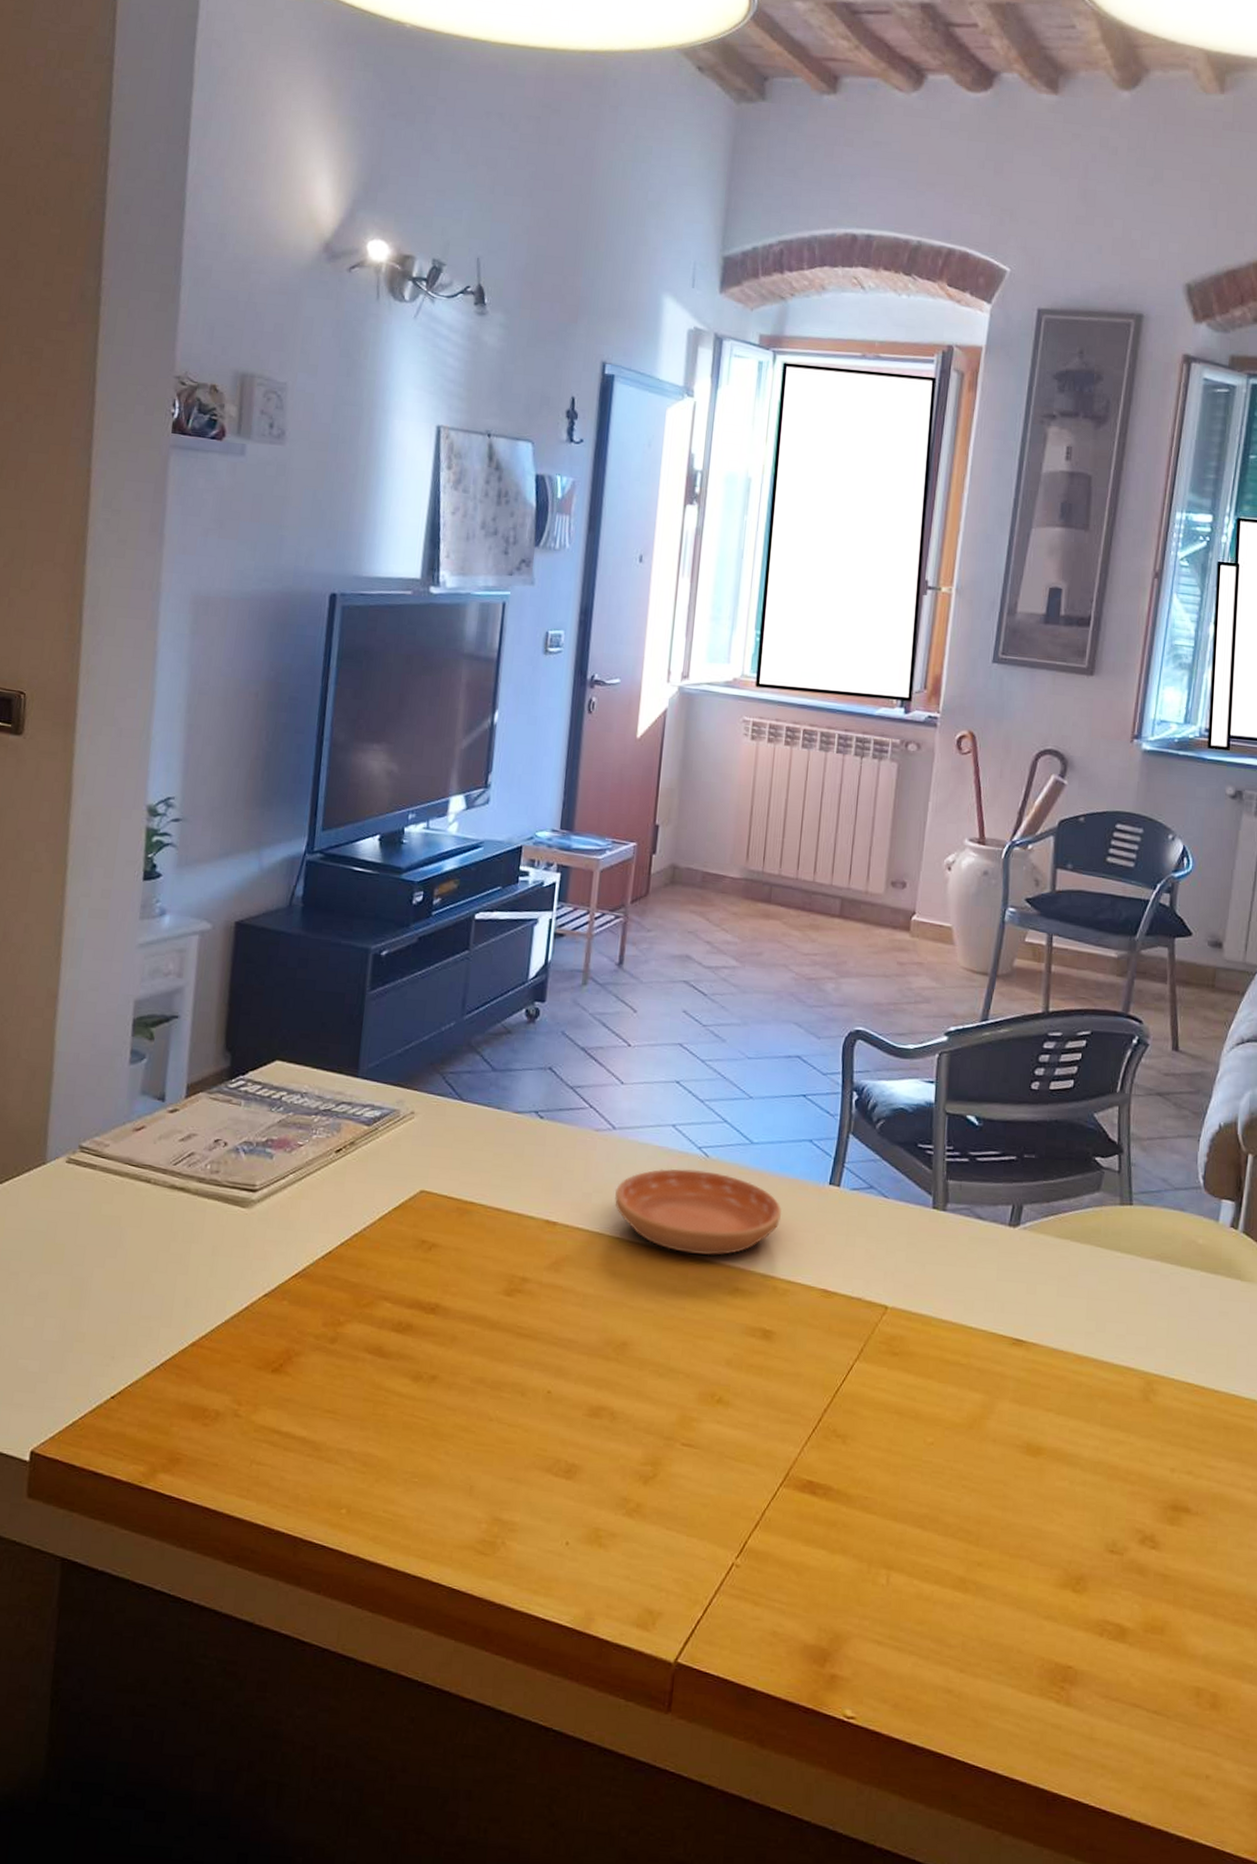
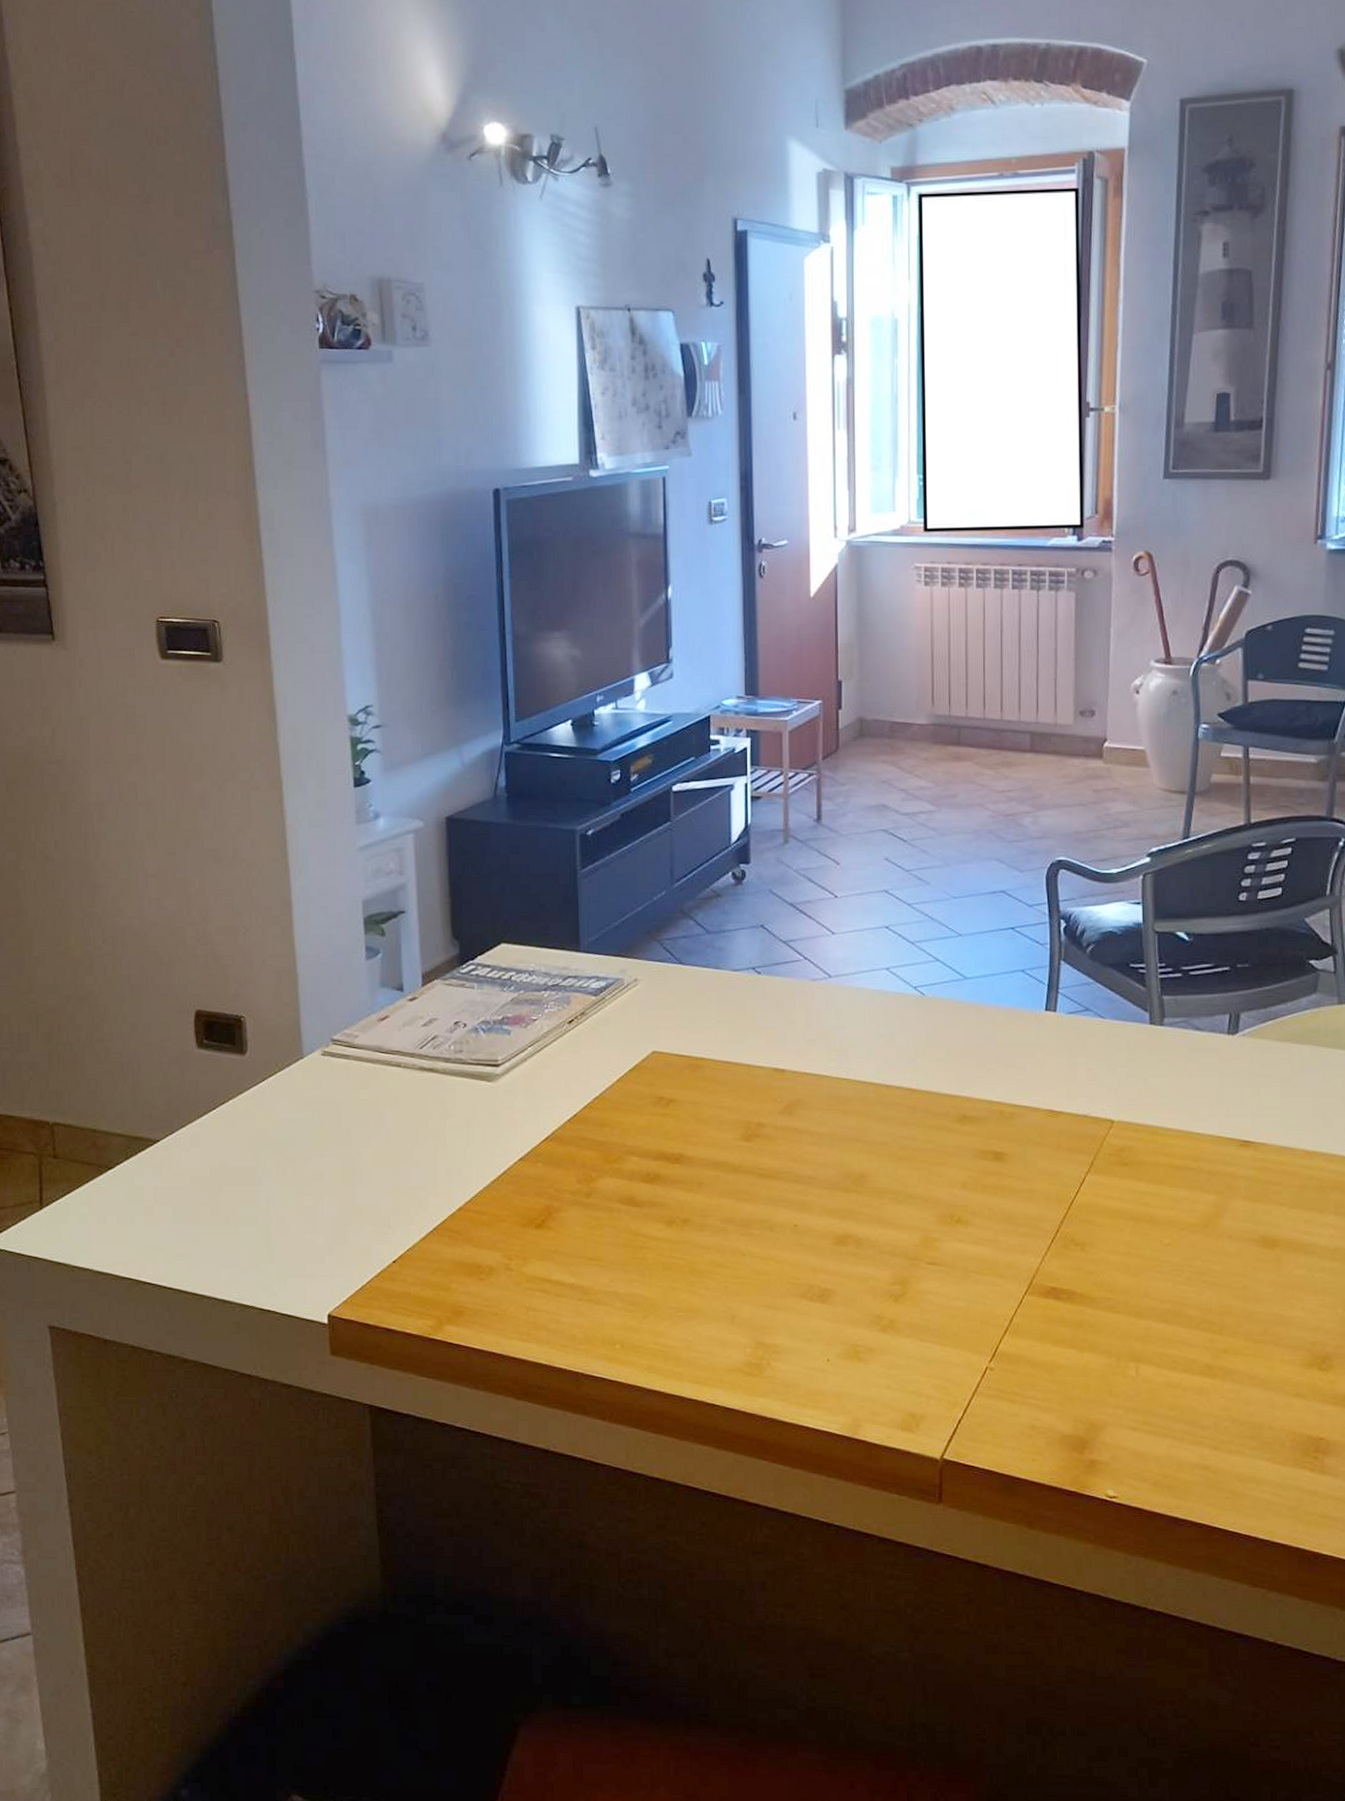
saucer: present [614,1168,781,1255] -> none [837,1009,1001,1087]

